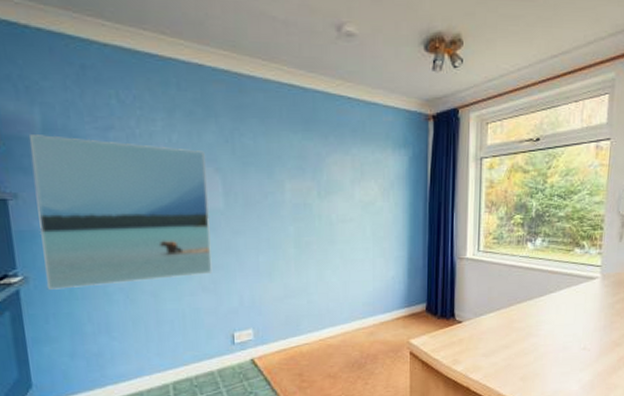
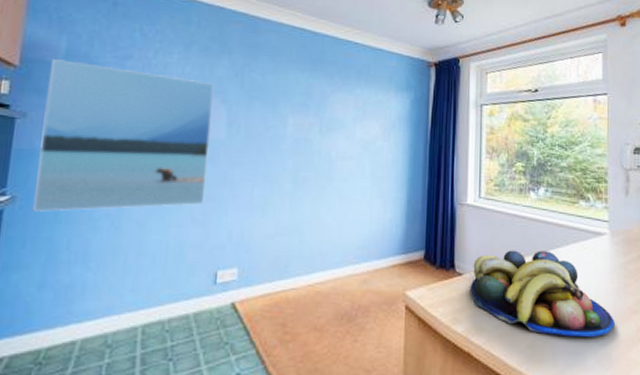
fruit bowl: none [469,296,599,369] -> present [470,250,615,337]

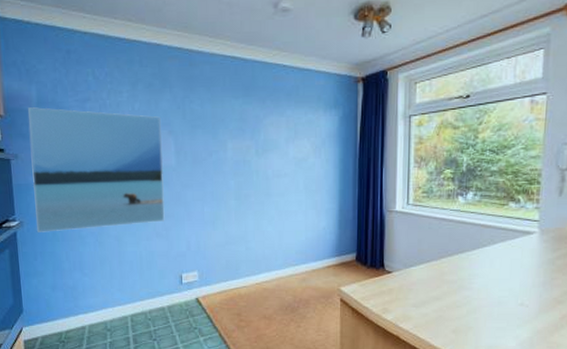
fruit bowl: present [470,250,615,337] -> none [398,250,539,323]

